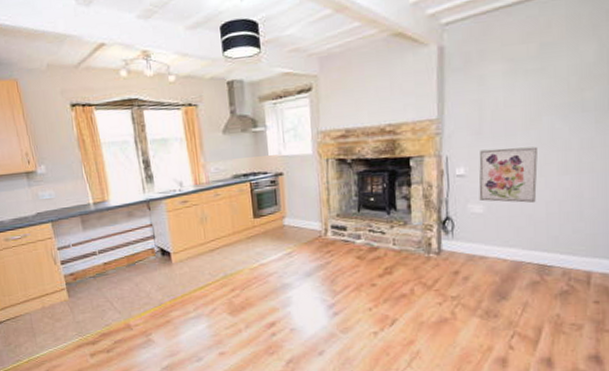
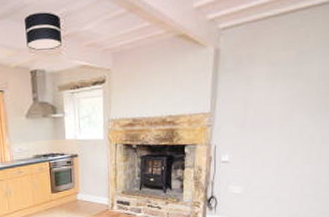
wall art: present [479,146,539,204] -> none [239,139,289,187]

